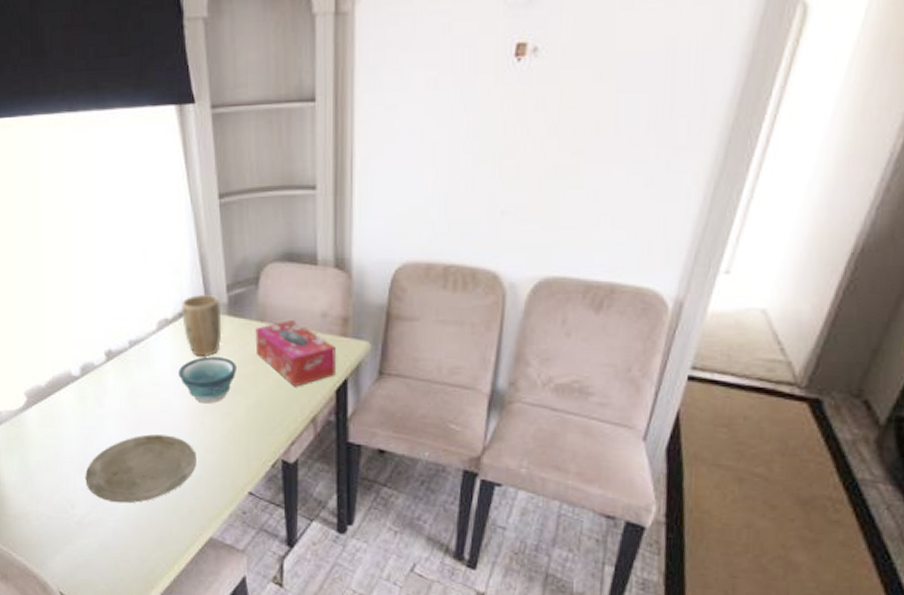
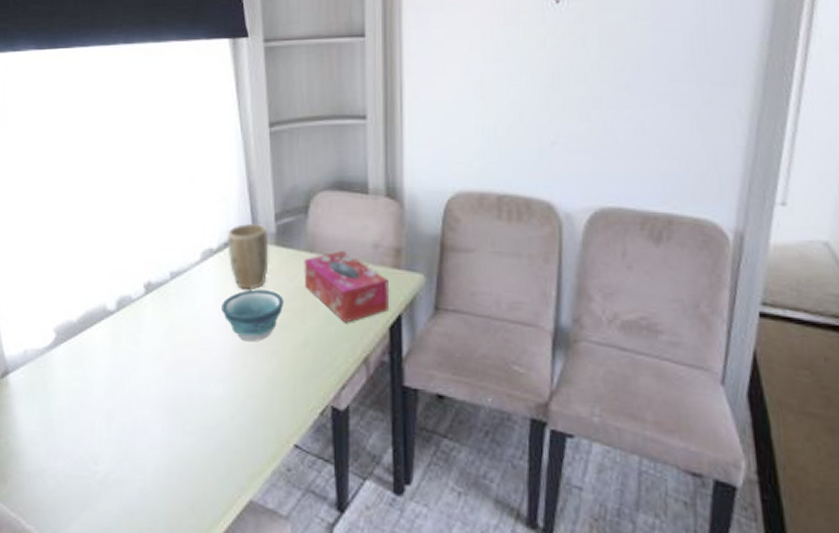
plate: present [85,434,196,504] -> none [112,376,237,459]

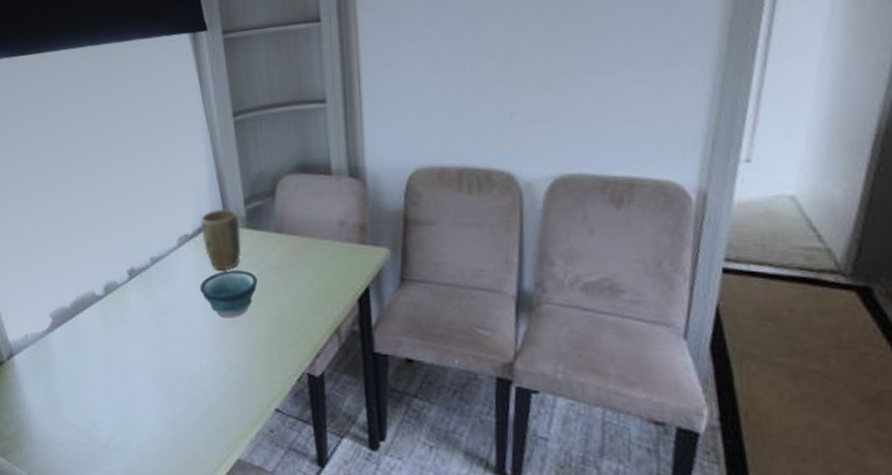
tissue box: present [304,251,389,323] -> none [274,230,357,297]

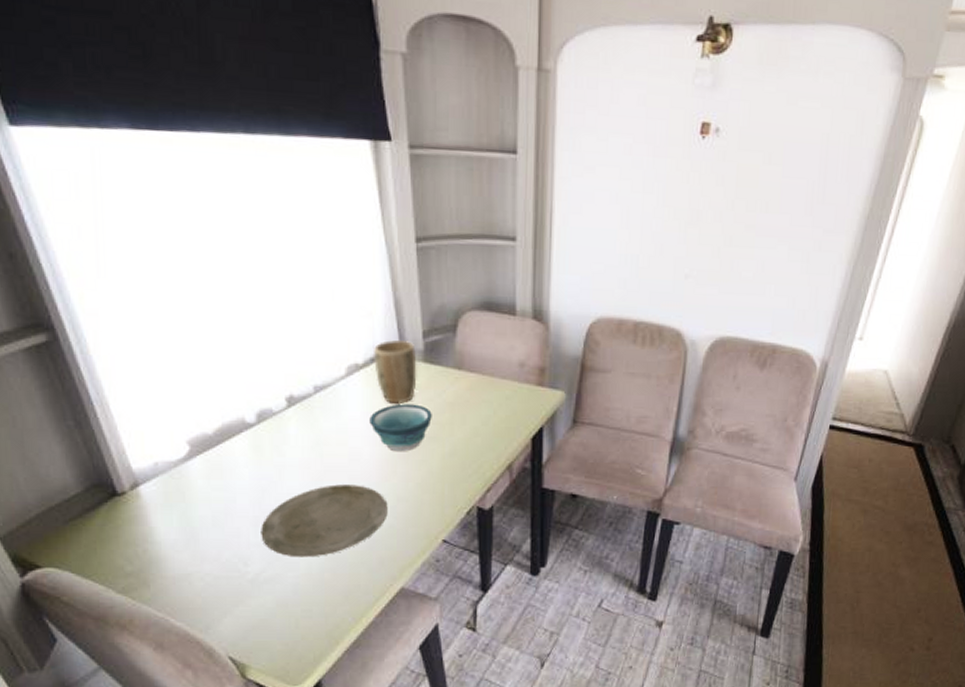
plate: none [110,352,221,425] -> present [261,484,388,558]

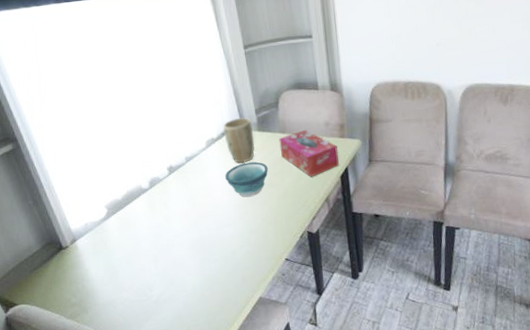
plate: present [261,484,388,558] -> none [158,224,245,282]
tissue box: none [452,369,532,435] -> present [279,130,339,178]

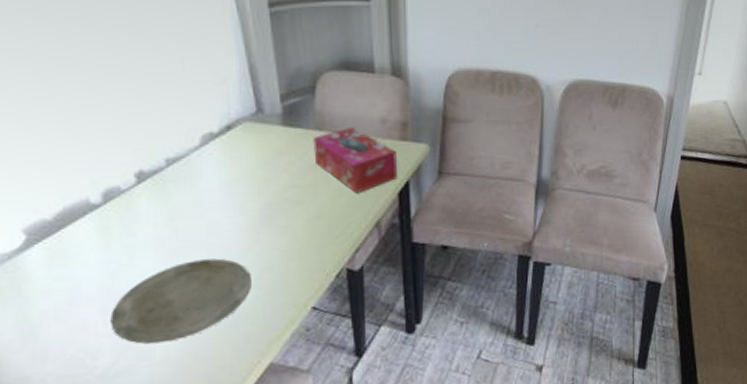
plate: none [158,224,245,282] -> present [110,258,252,344]
plant pot: present [222,118,255,164] -> none [228,106,277,172]
bowl: present [225,161,268,197] -> none [228,169,294,220]

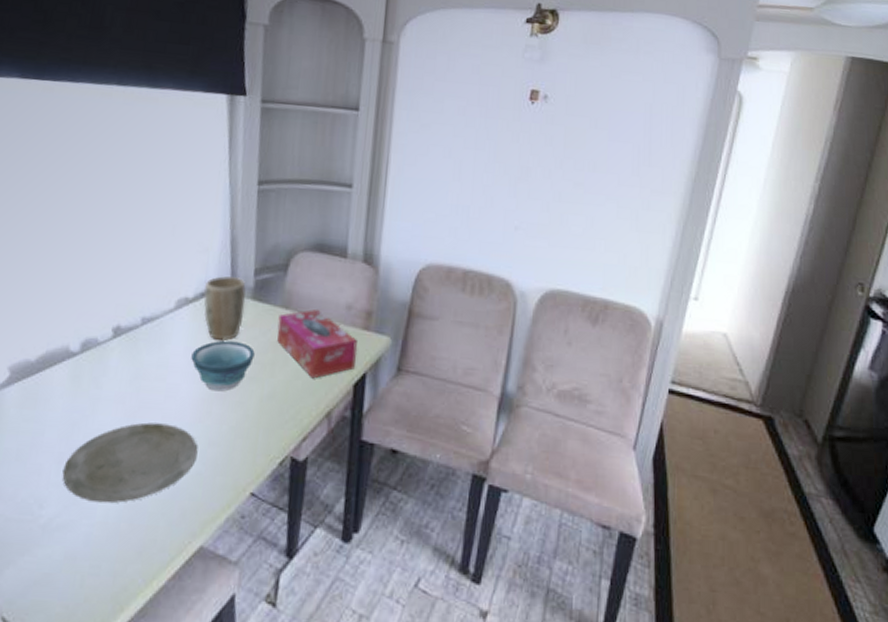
plant pot: none [228,106,277,172] -> present [204,276,246,341]
bowl: none [228,169,294,220] -> present [191,340,255,392]

